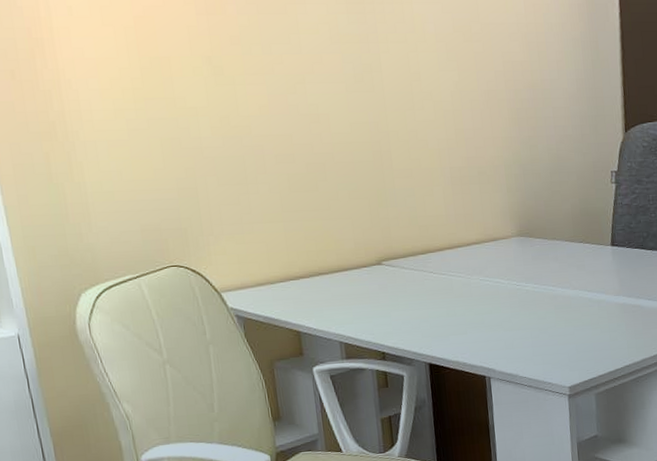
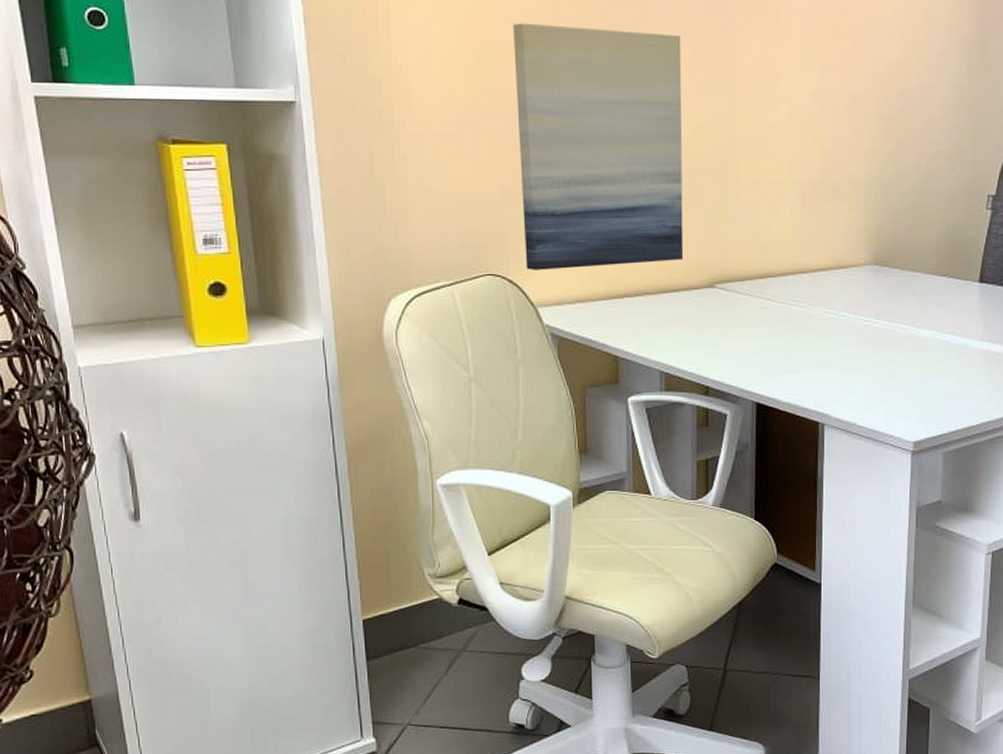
wall art: none [173,37,351,260] -> present [513,23,684,270]

